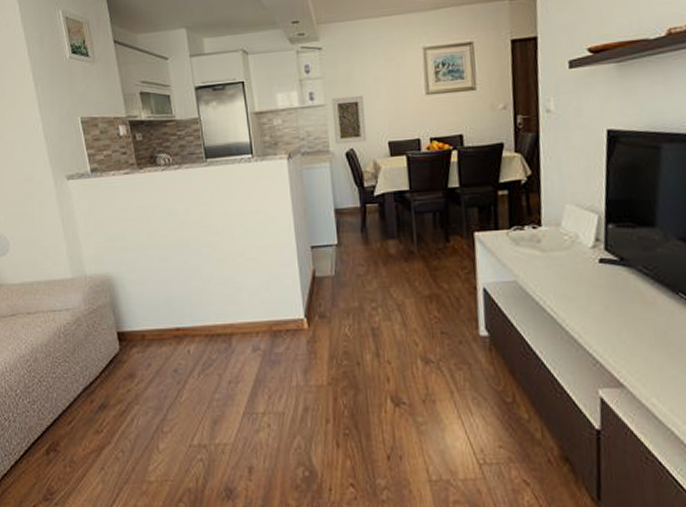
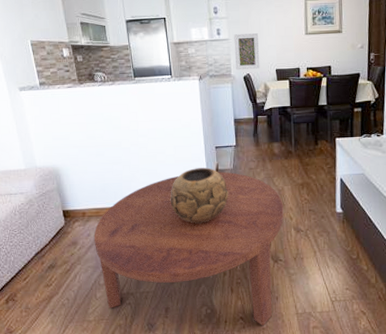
coffee table: none [155,280,406,498] -> present [94,172,284,326]
decorative bowl: none [252,274,330,351] -> present [170,168,228,224]

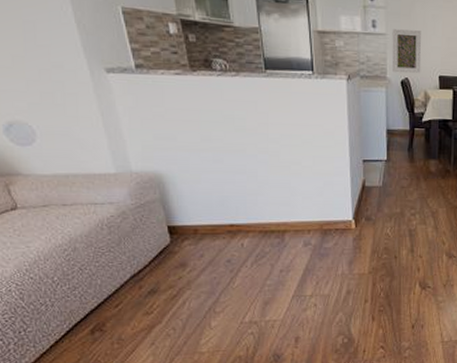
coffee table: present [94,172,284,326] -> none [208,189,436,355]
decorative bowl: present [170,168,228,224] -> none [306,183,375,246]

